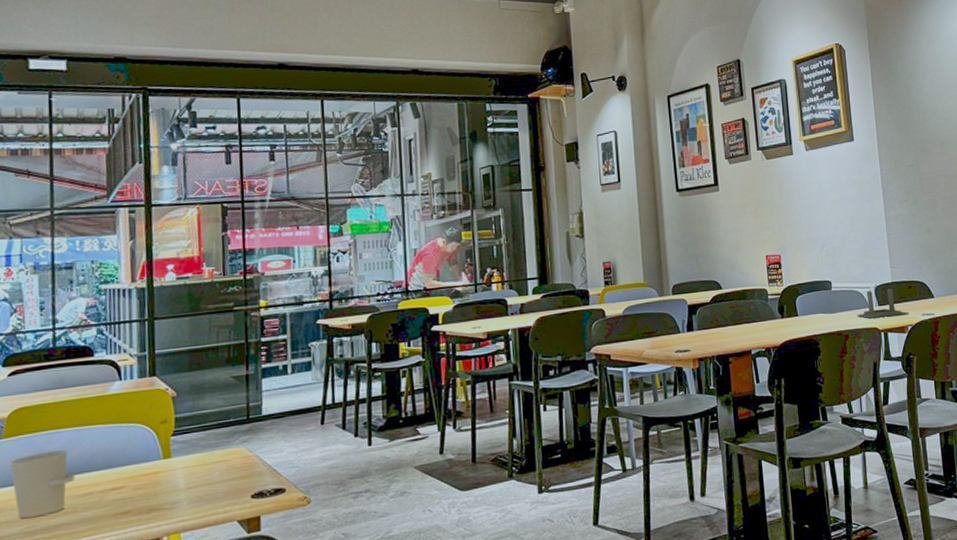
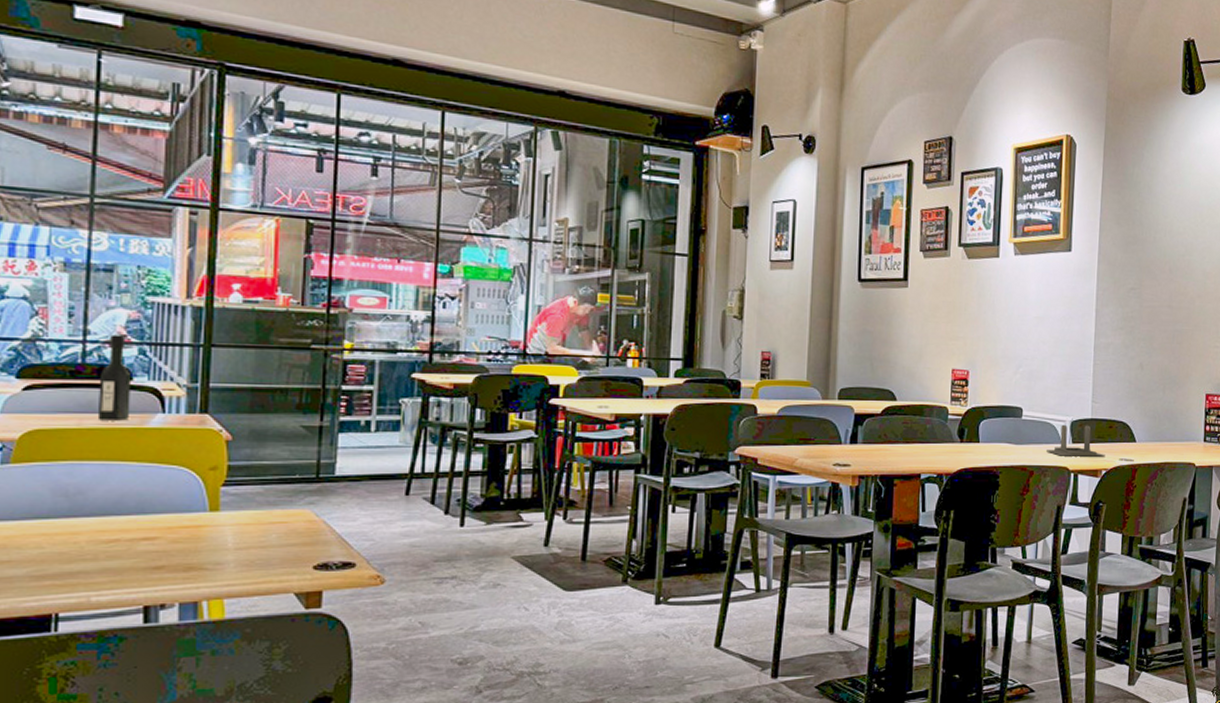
cup: present [9,450,76,519] -> none [17,484,99,560]
bottle: none [67,319,94,393] -> present [97,334,132,421]

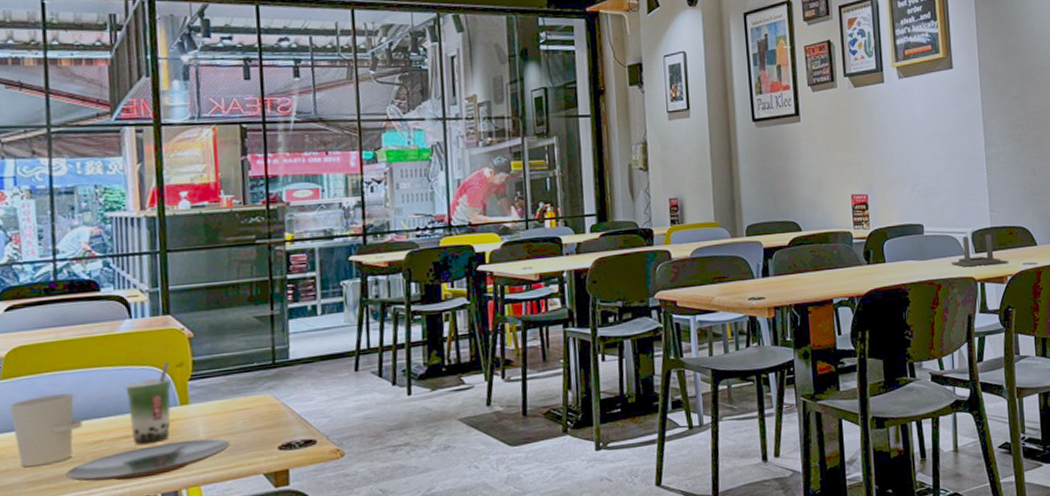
cup: none [17,484,99,560] -> present [9,393,84,468]
plate: none [74,549,261,585] -> present [65,438,231,482]
bottle: present [97,334,132,421] -> none [70,250,101,332]
beverage cup: none [150,464,204,549] -> present [125,362,173,445]

